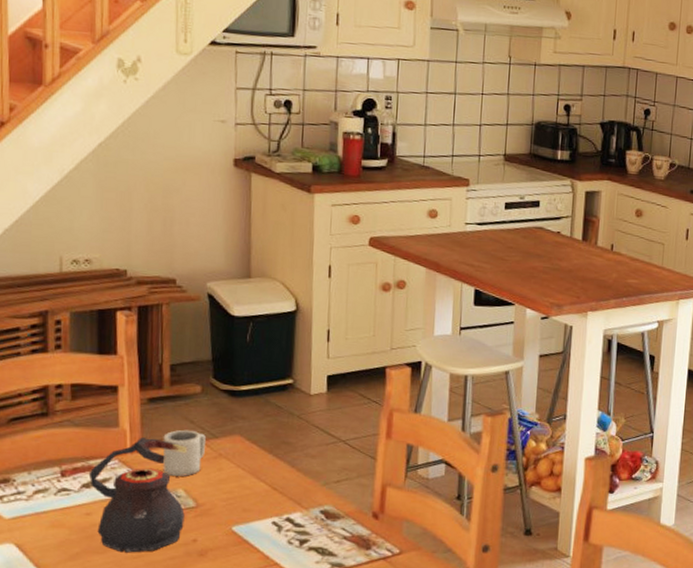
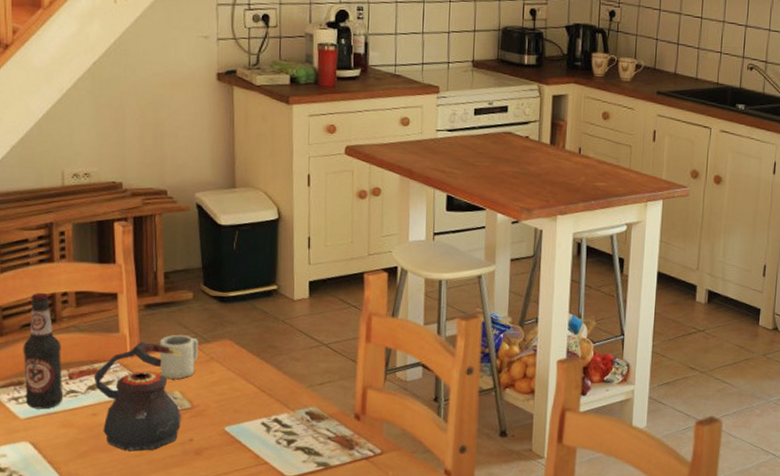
bottle: none [9,384,54,509] -> present [23,292,64,409]

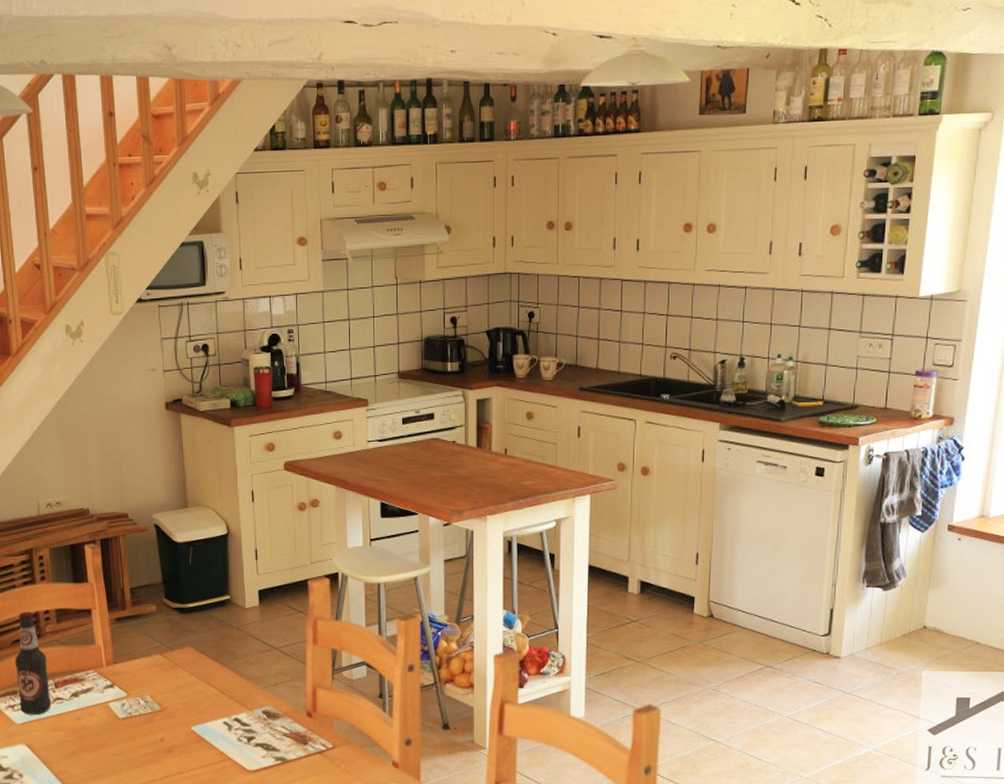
teapot: present [93,342,181,452] -> none [75,652,153,751]
cup: present [159,334,198,379] -> none [130,644,164,684]

